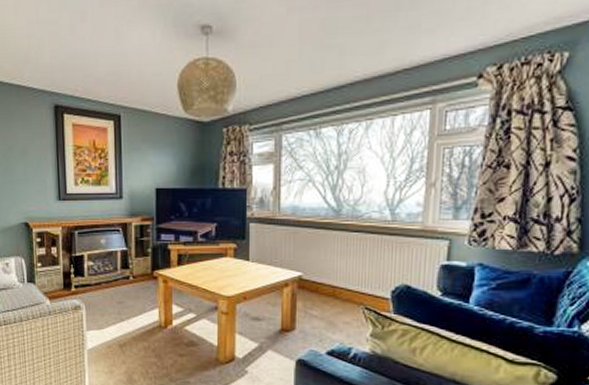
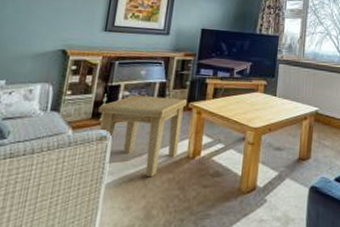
side table: none [68,265,151,344] -> present [98,95,187,176]

